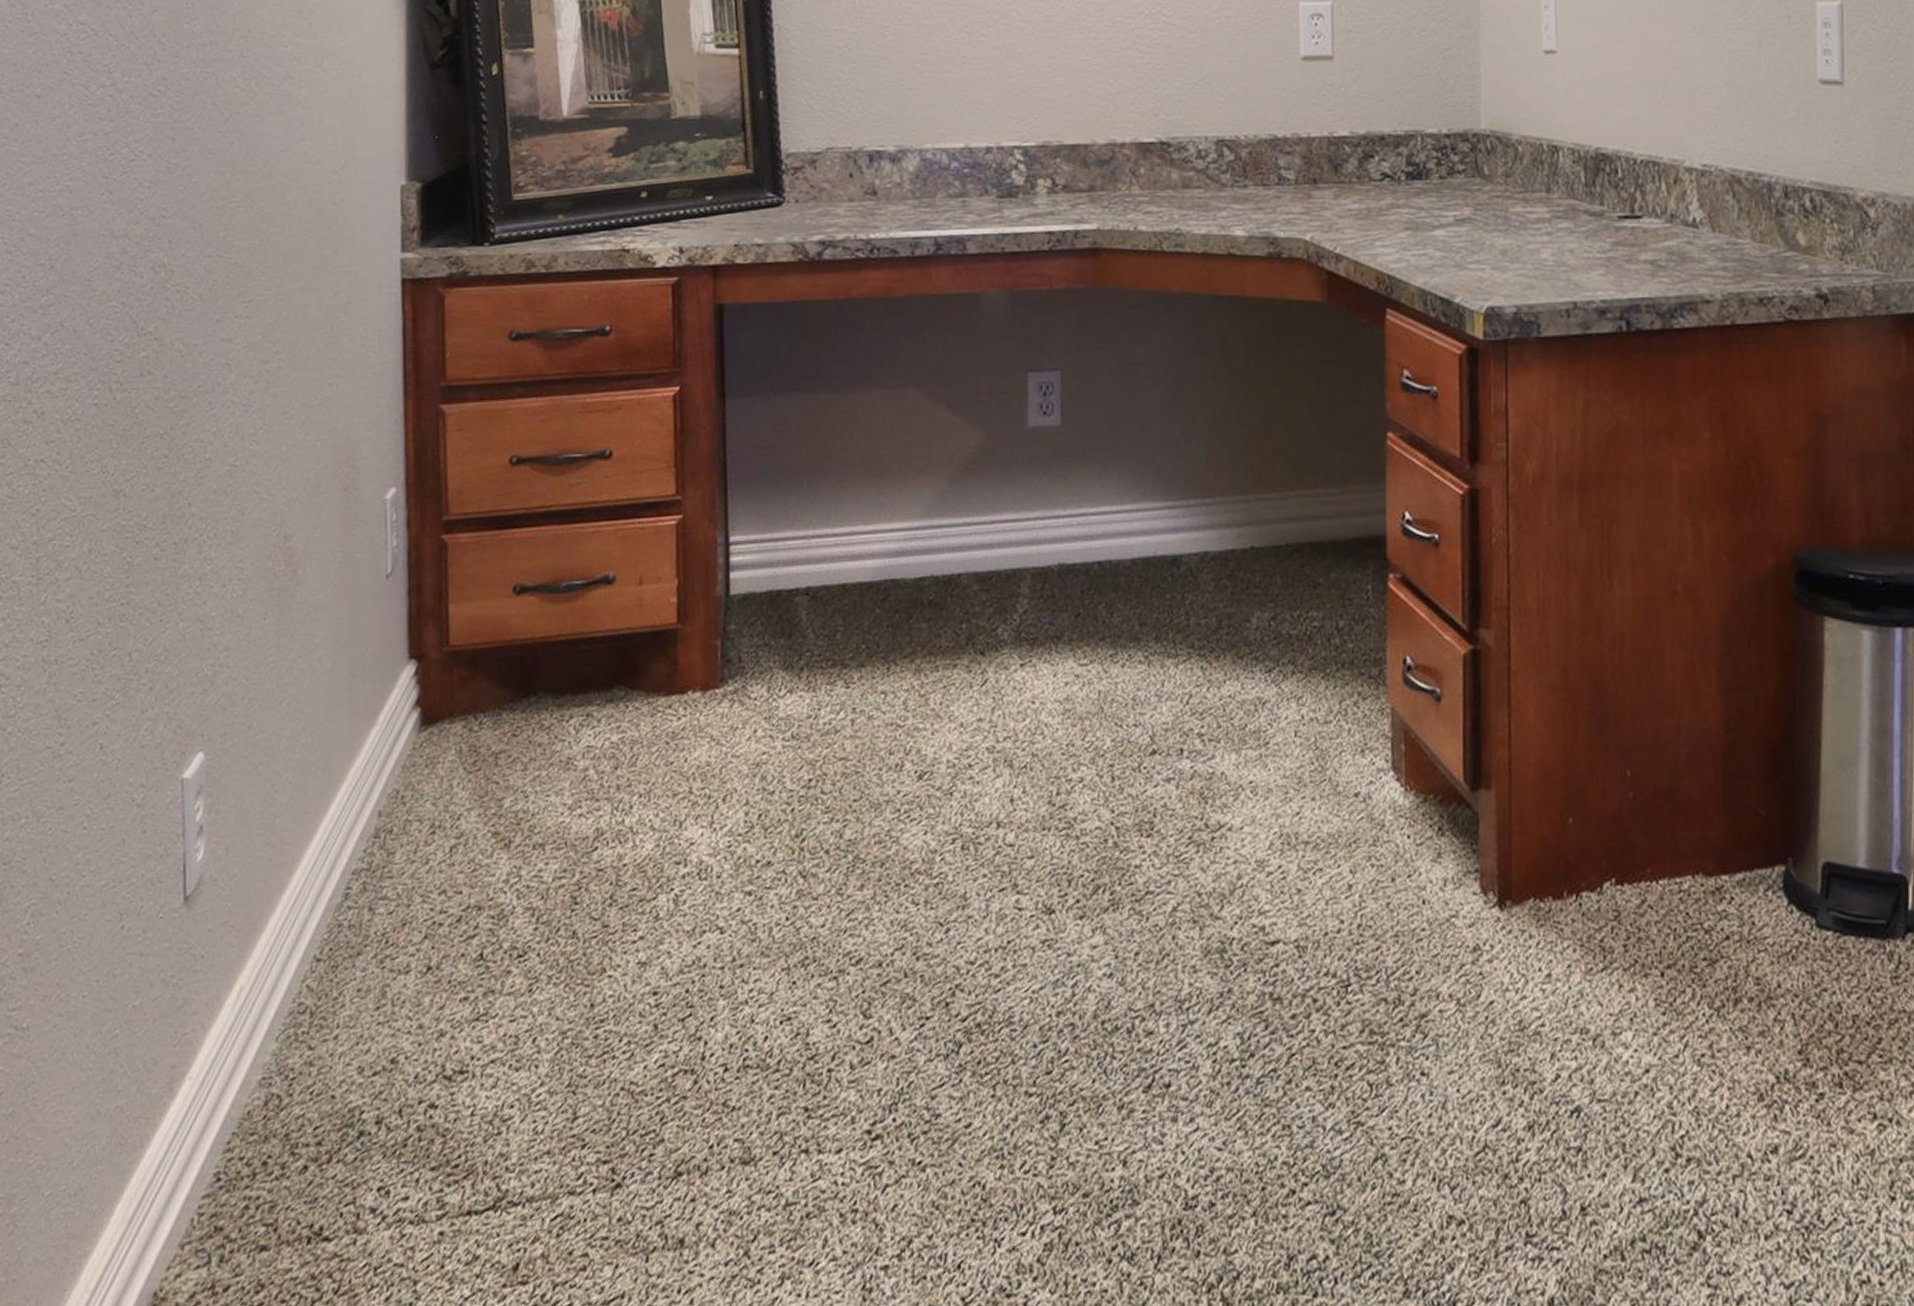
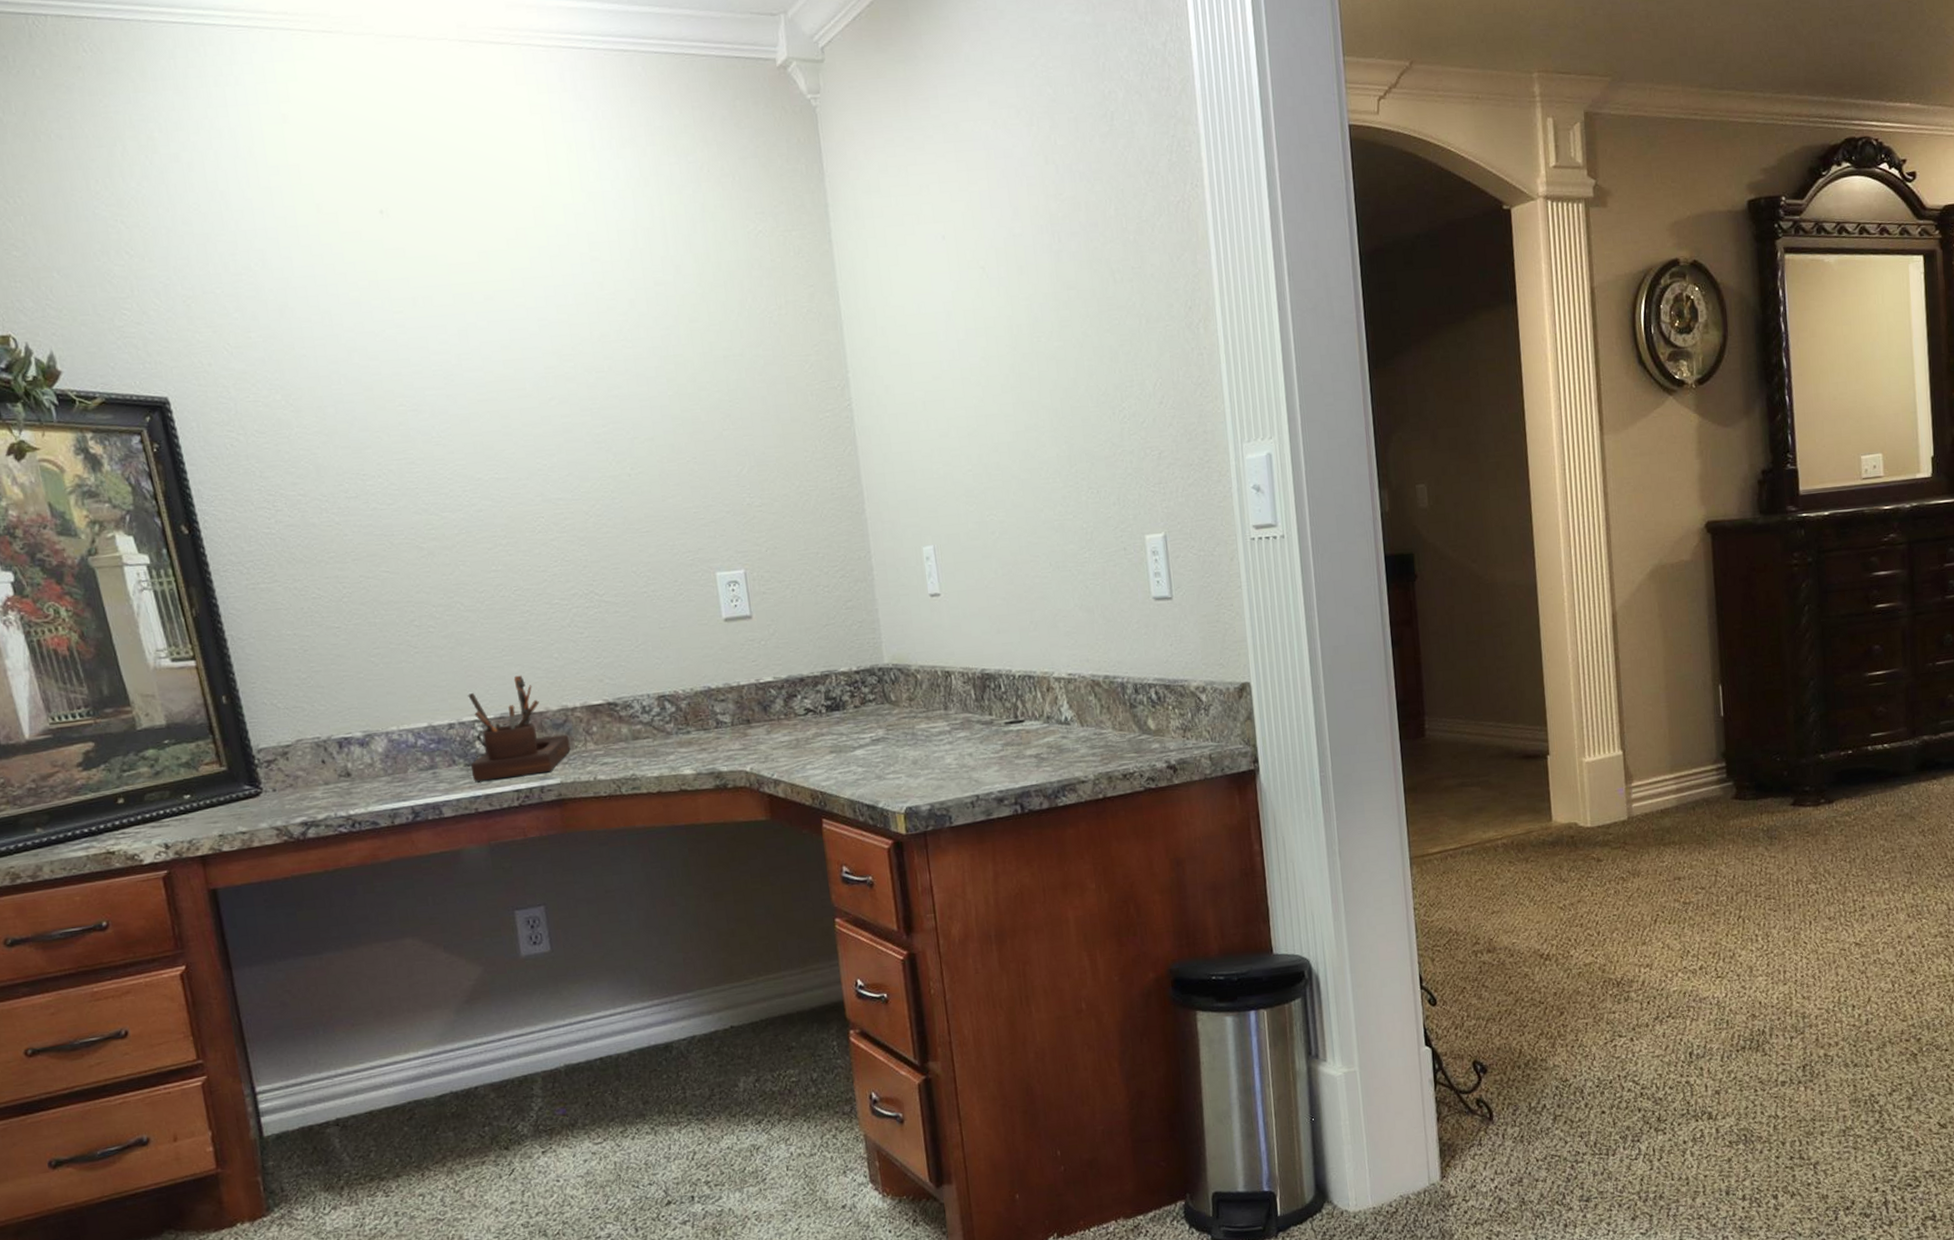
desk organizer: none [1003,100,1113,217] -> present [468,675,571,782]

